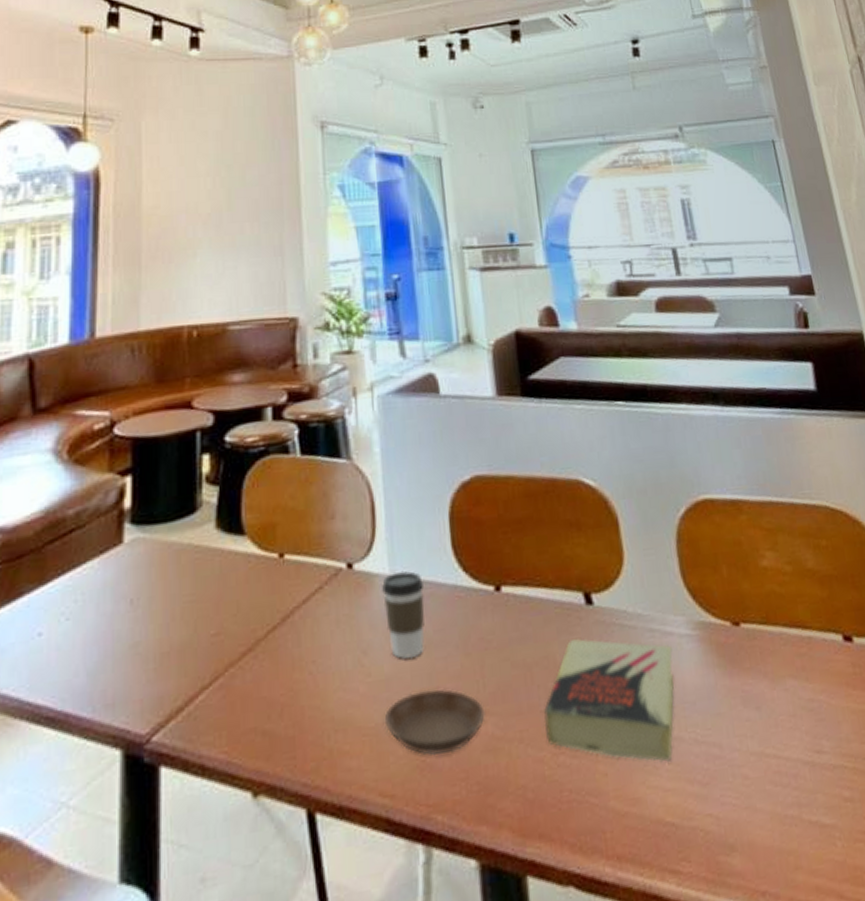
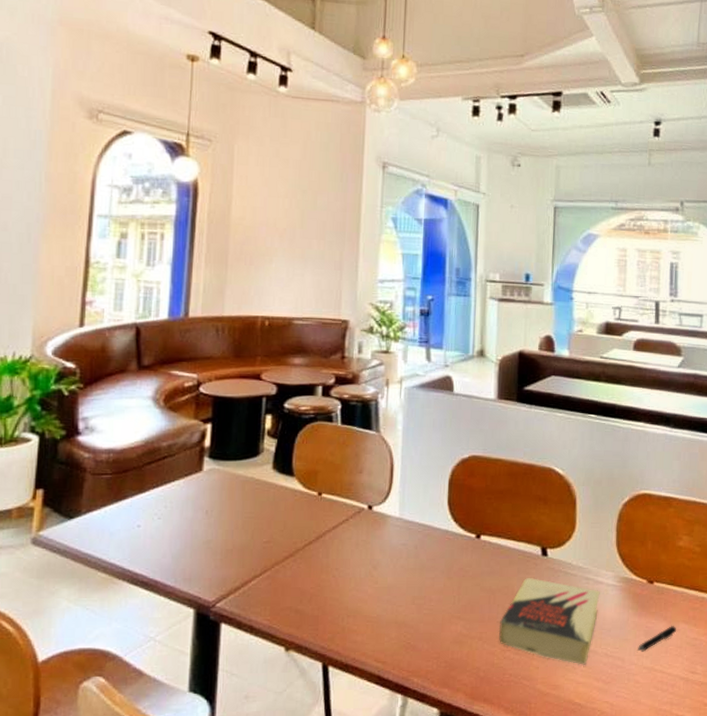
coffee cup: present [381,570,425,659] -> none [391,515,424,576]
saucer: present [384,689,485,756] -> none [384,598,457,641]
pen: none [736,684,785,730] -> present [637,626,677,652]

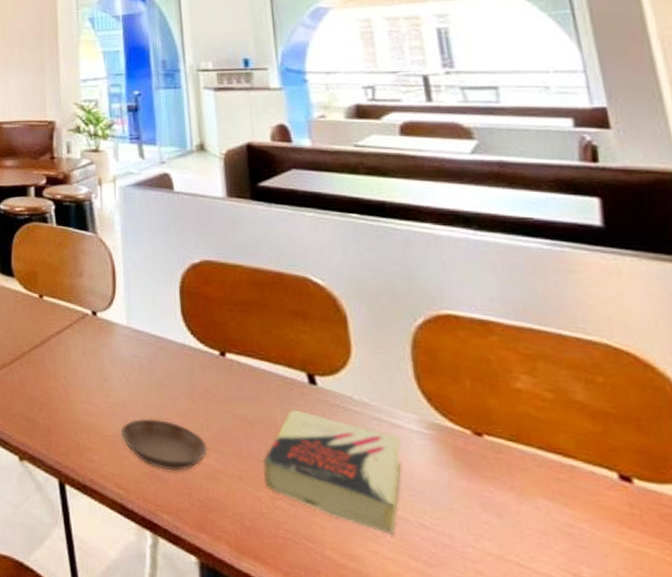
saucer: none [384,598,457,641] -> present [120,418,208,472]
pen: present [637,626,677,652] -> none [471,500,535,531]

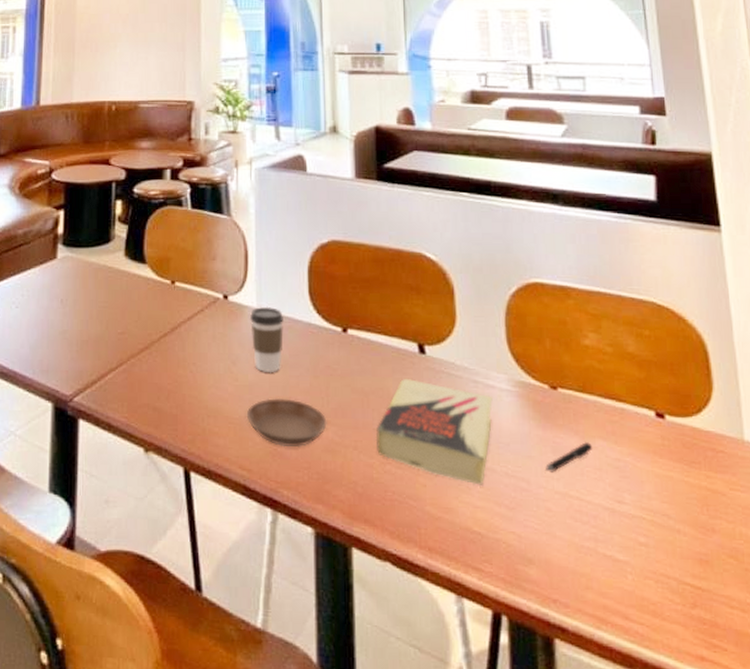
coffee cup: none [119,324,157,393] -> present [249,306,285,373]
pen: none [471,500,535,531] -> present [544,442,593,473]

